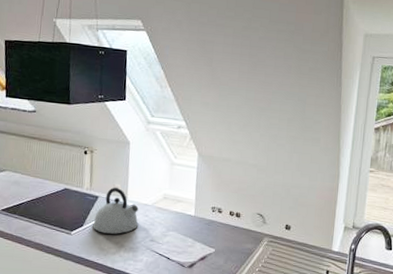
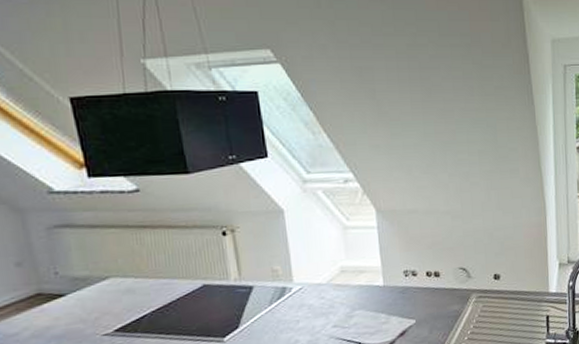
kettle: present [93,188,139,234] -> none [252,270,314,331]

